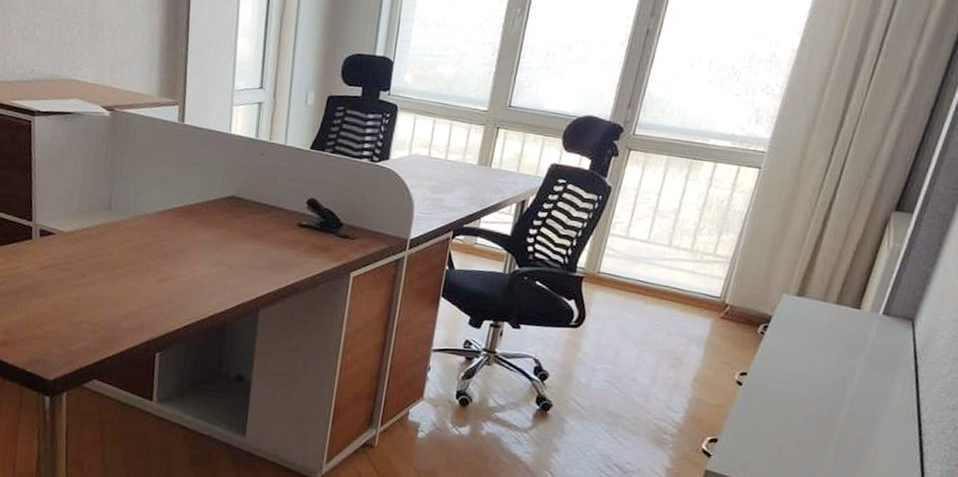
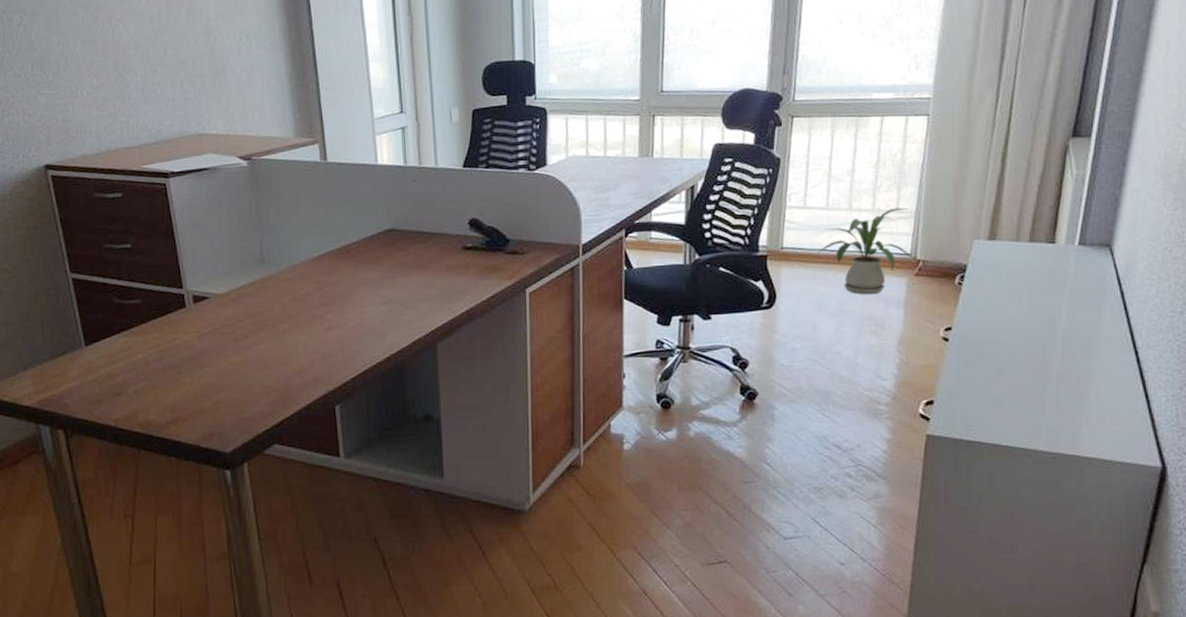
house plant: none [631,251,726,330] -> present [817,207,914,295]

